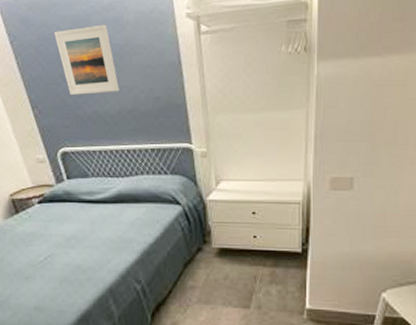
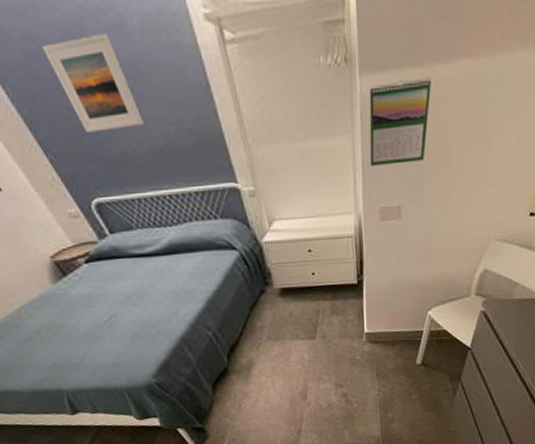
calendar: none [323,66,387,138] -> present [369,78,431,166]

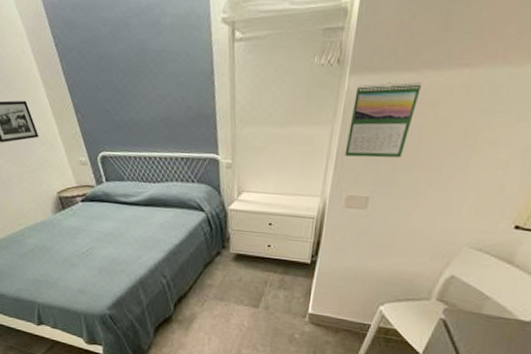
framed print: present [41,33,144,134] -> none [95,28,154,102]

